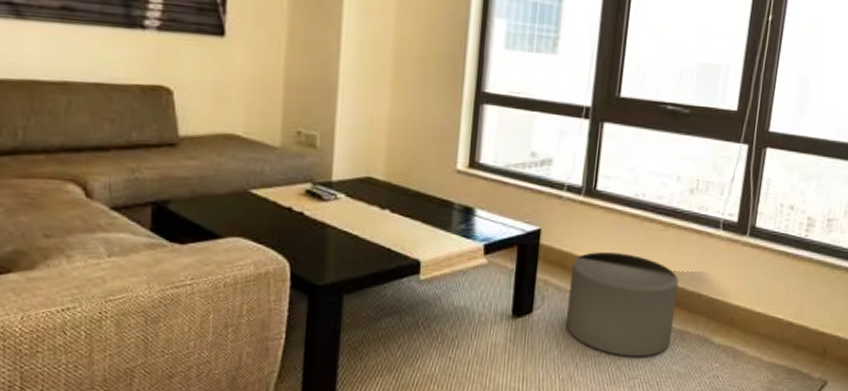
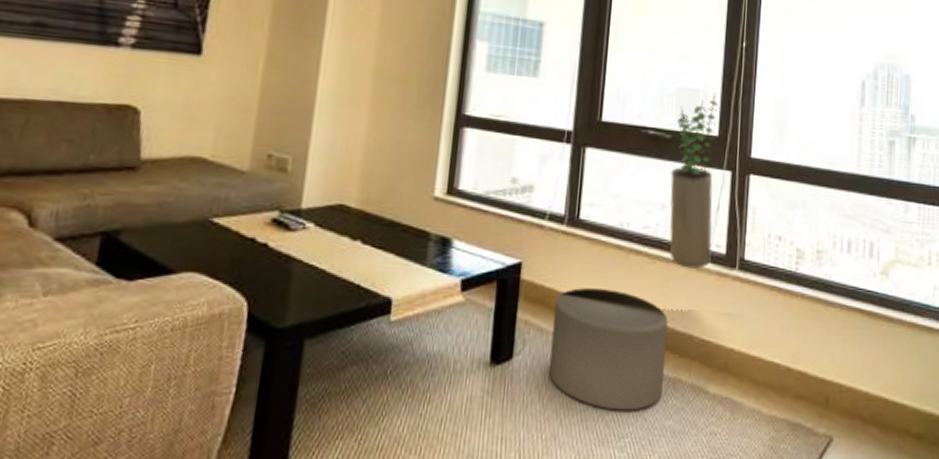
vase: none [683,67,739,235] -> present [669,92,718,269]

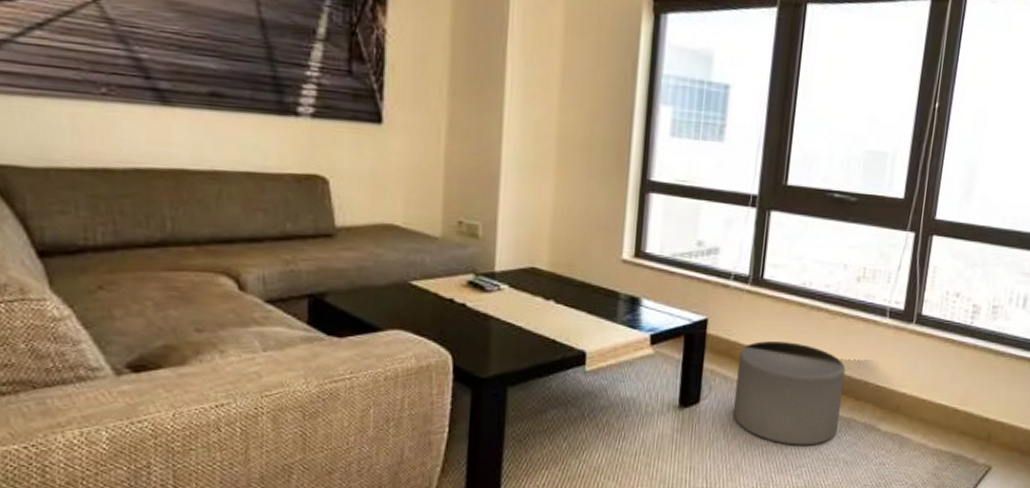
vase: present [669,92,718,269] -> none [850,155,906,323]

